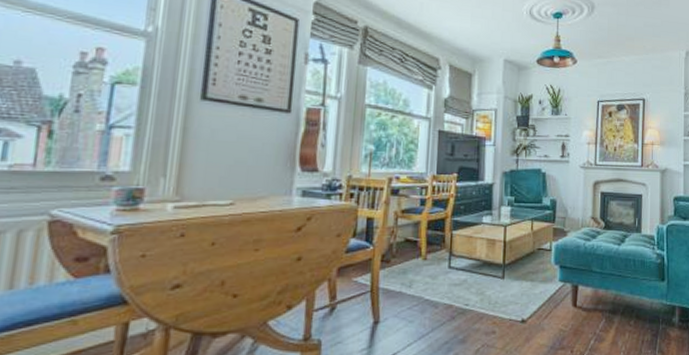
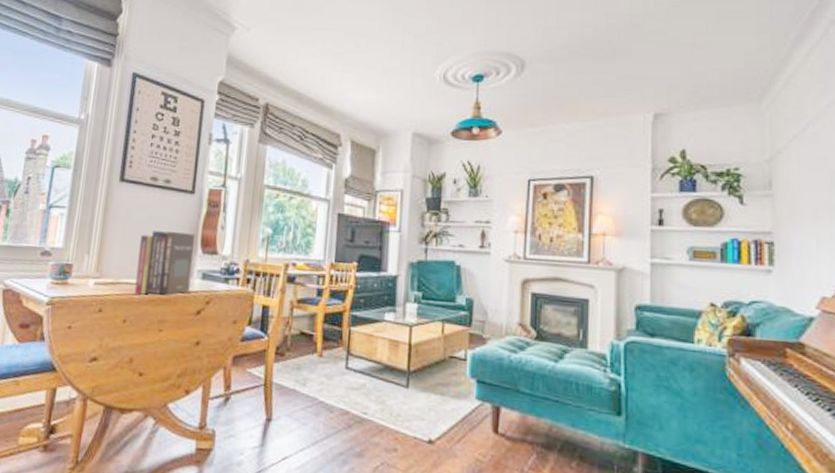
books: none [223,150,293,216] -> present [134,230,196,297]

